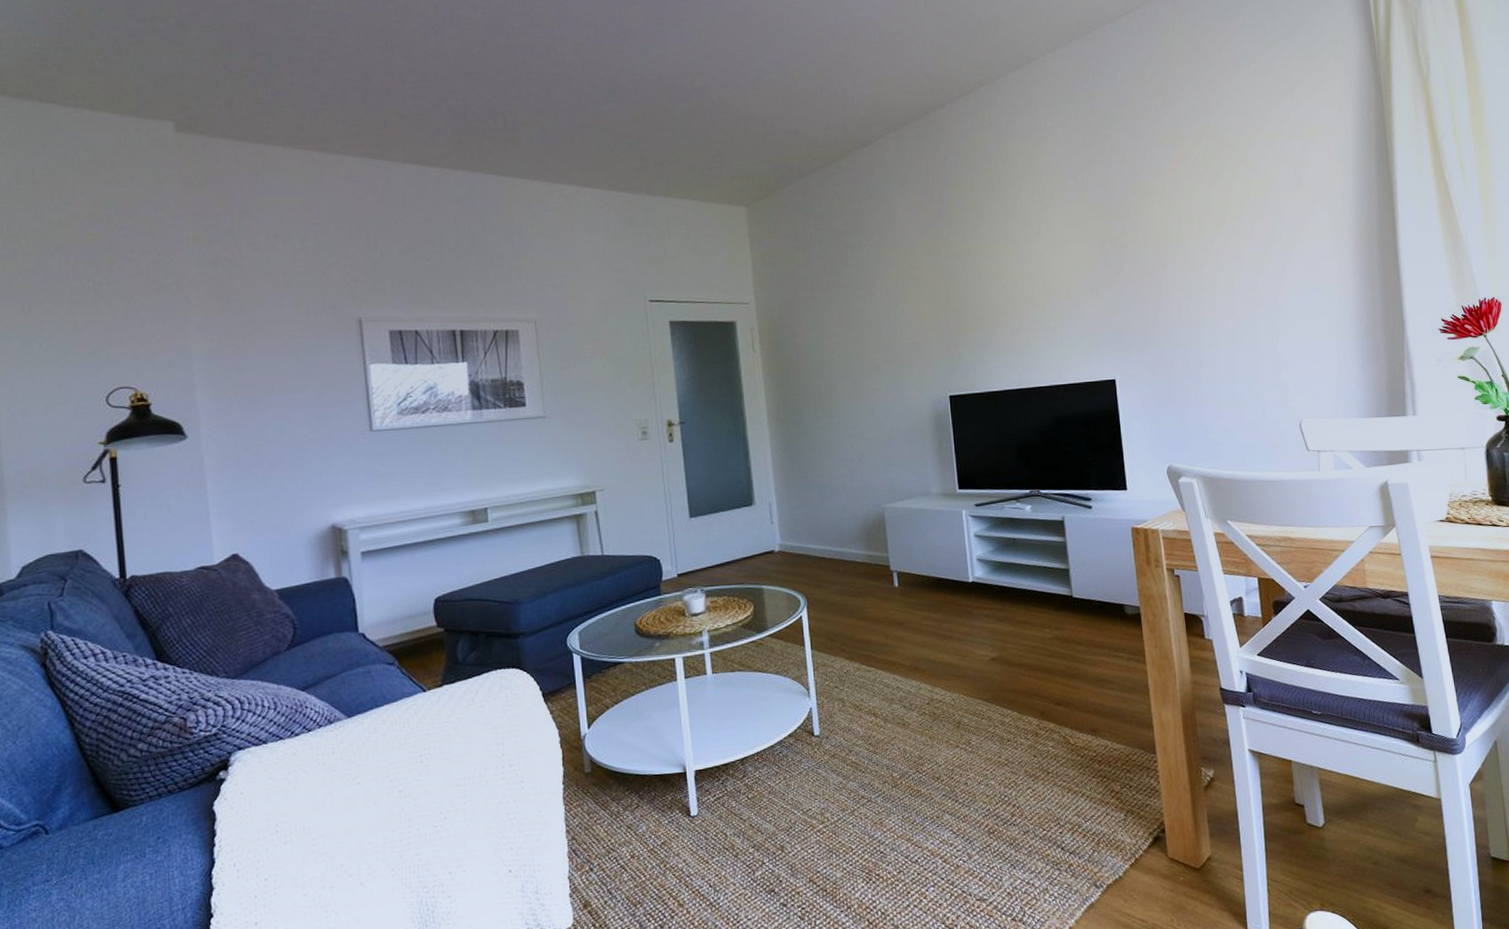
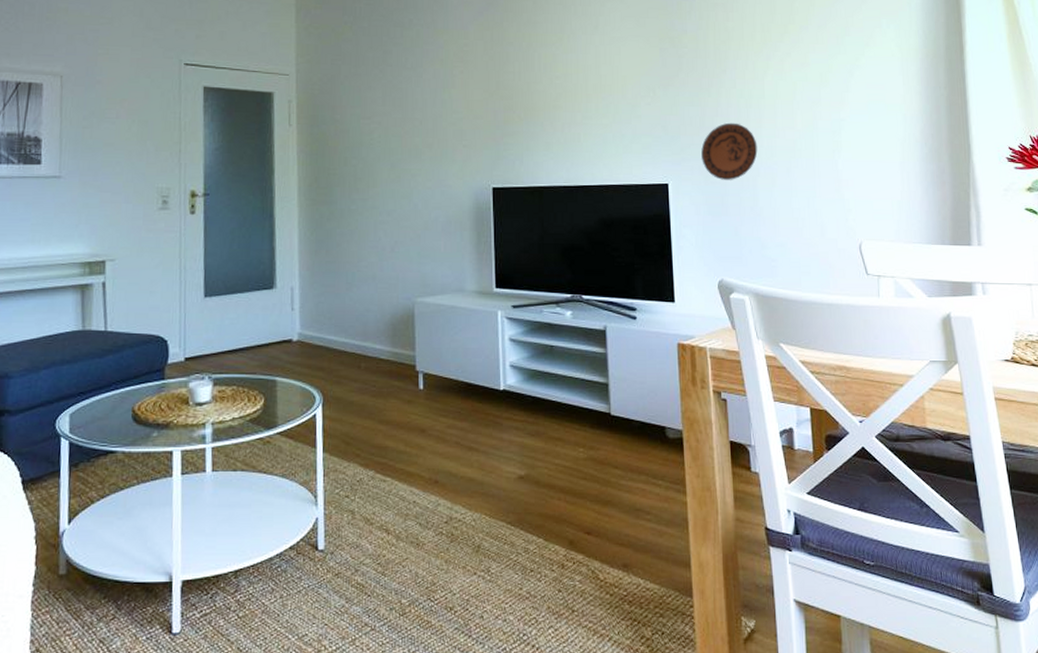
decorative plate: none [1145,316,1200,372] -> present [701,122,758,180]

